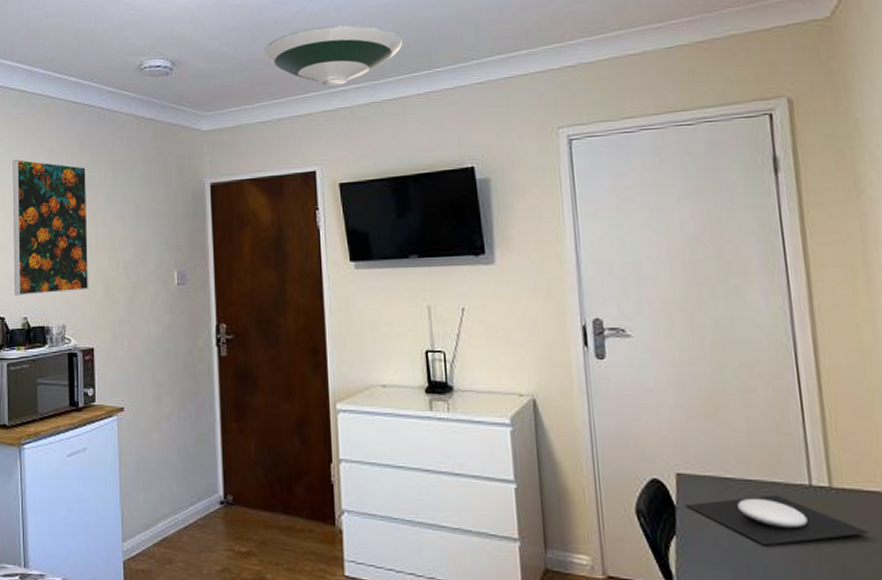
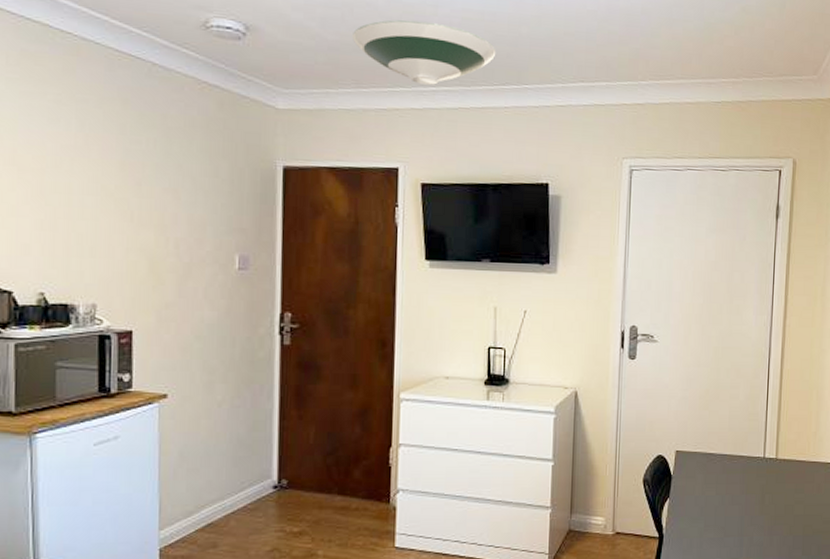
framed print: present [12,159,89,296] -> none [26,107,131,268]
plate: present [685,494,869,546] -> none [679,465,795,503]

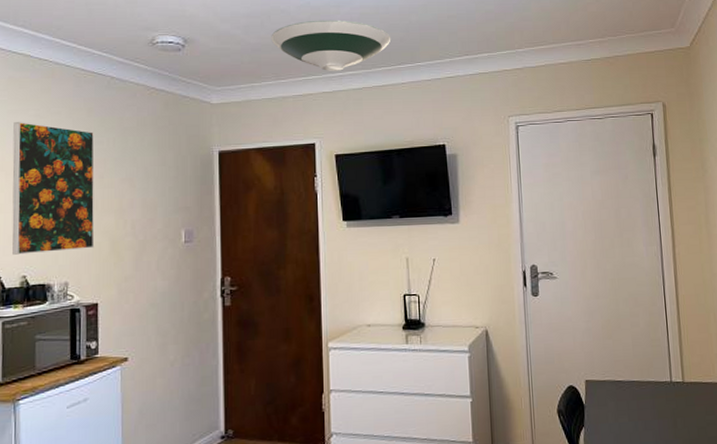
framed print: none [26,107,131,268] -> present [12,122,95,255]

